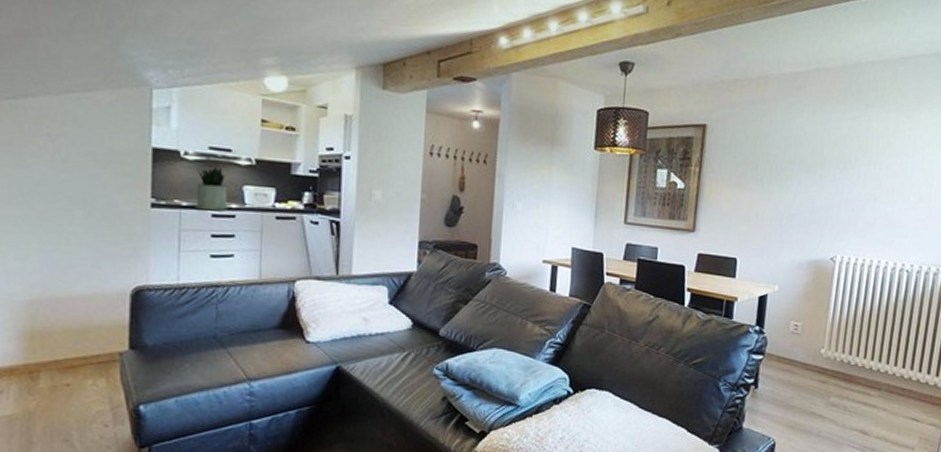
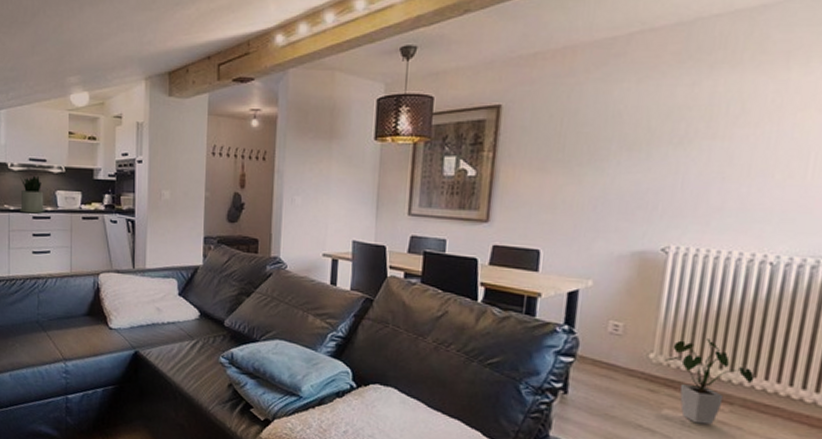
house plant: none [831,335,896,408] -> present [663,339,755,425]

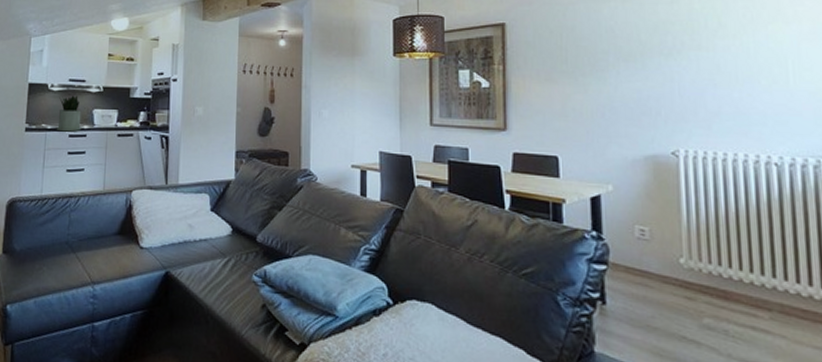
house plant: present [663,339,755,425] -> none [694,241,787,334]

